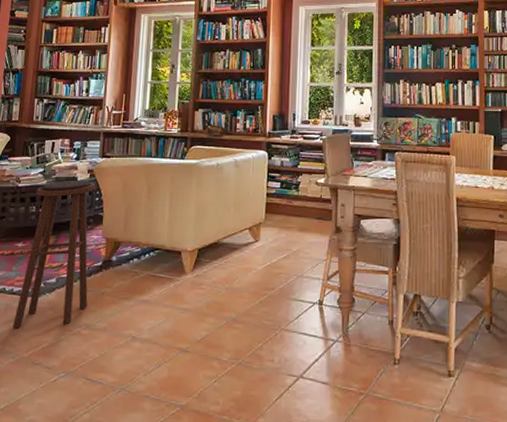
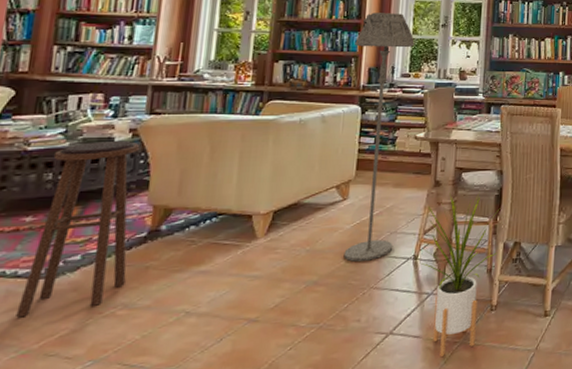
floor lamp: none [257,62,312,302] -> present [344,12,415,262]
house plant: none [324,240,399,406] -> present [419,192,501,357]

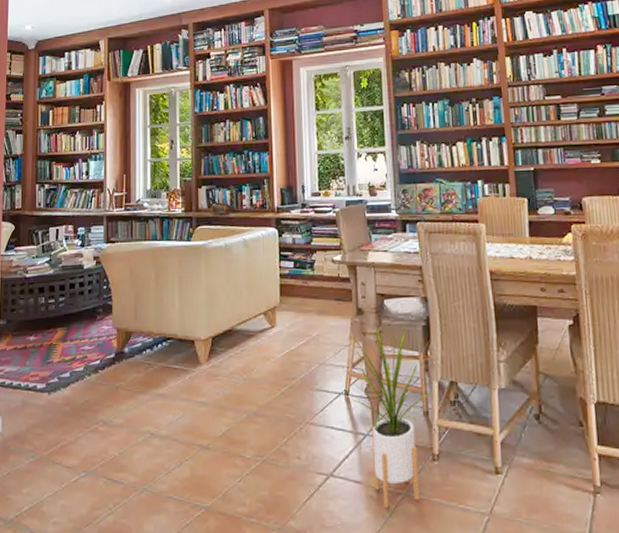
stool: present [16,140,141,318] -> none [30,267,103,426]
floor lamp: present [344,12,415,262] -> none [265,129,324,393]

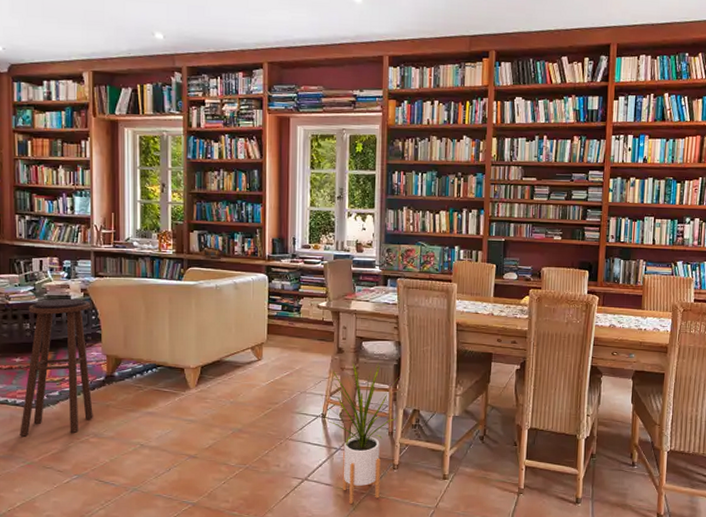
stool: none [30,267,103,426] -> present [20,298,93,437]

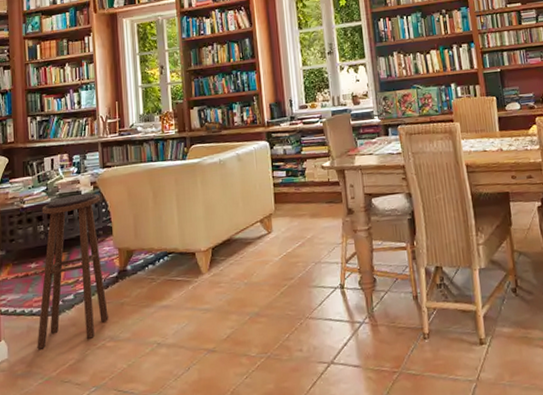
house plant: present [327,360,400,504] -> none [345,216,421,386]

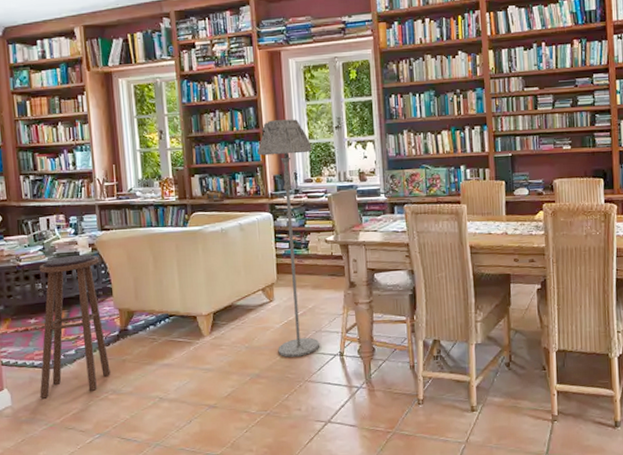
floor lamp: none [253,47,320,293] -> present [257,119,320,357]

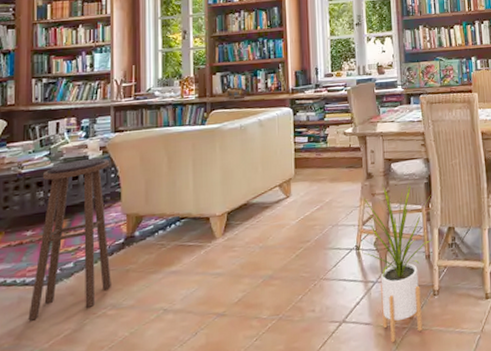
floor lamp: present [257,119,320,357] -> none [280,17,336,255]
house plant: none [346,291,419,444] -> present [362,180,434,342]

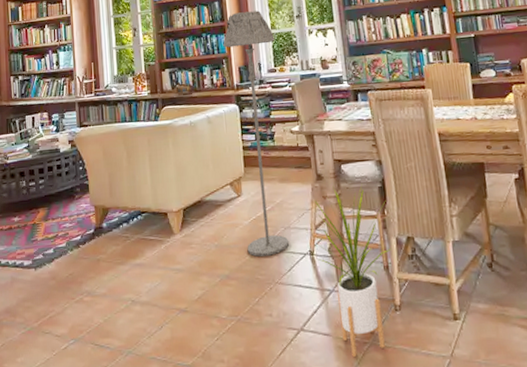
stool: present [28,157,111,321] -> none [20,150,86,300]
floor lamp: none [280,17,336,255] -> present [223,10,290,257]

